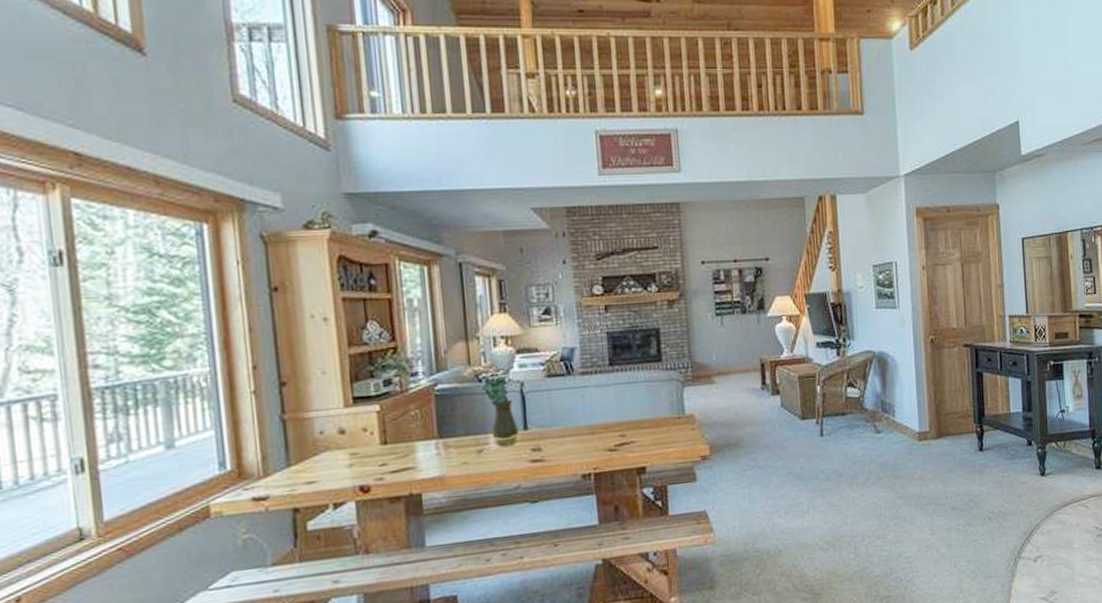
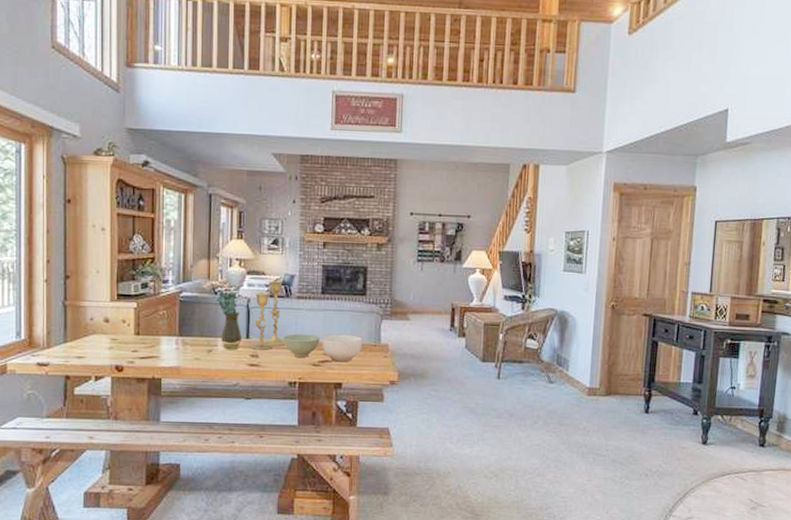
candlestick: none [529,357,572,442] -> present [250,281,285,350]
bowl: none [568,414,615,444] -> present [283,334,321,358]
bowl: none [615,408,665,443] -> present [321,334,363,362]

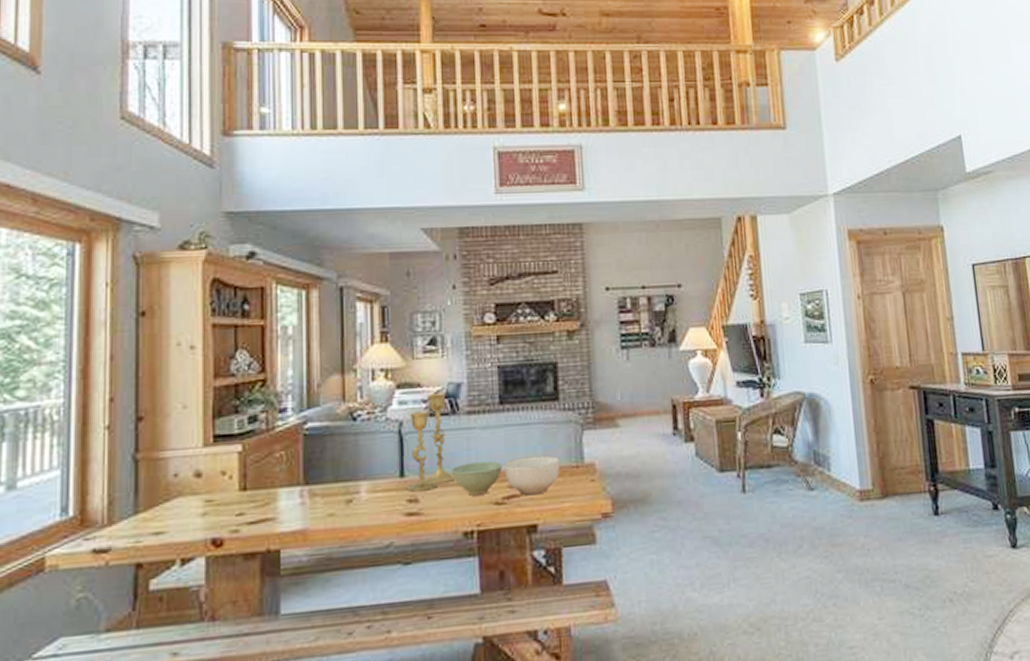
vase: present [217,288,242,350] -> none [356,411,393,497]

